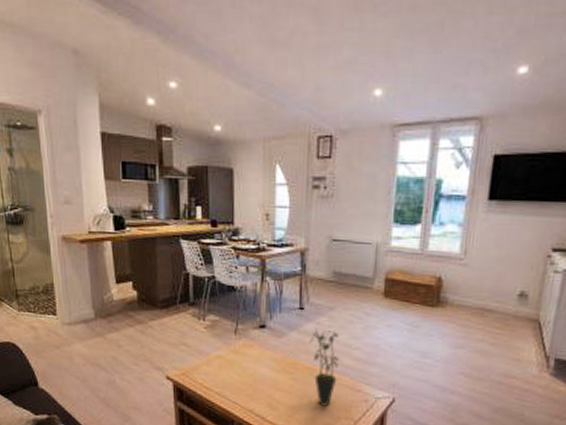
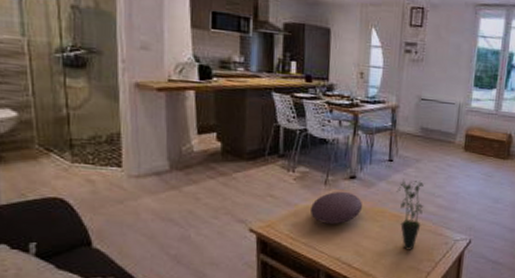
decorative bowl: none [221,340,275,375] -> present [309,191,363,224]

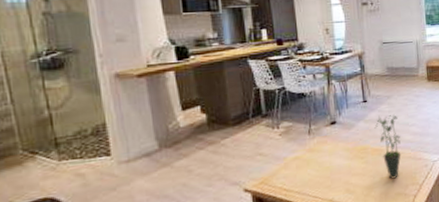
decorative bowl: present [309,191,363,224] -> none [298,137,347,170]

